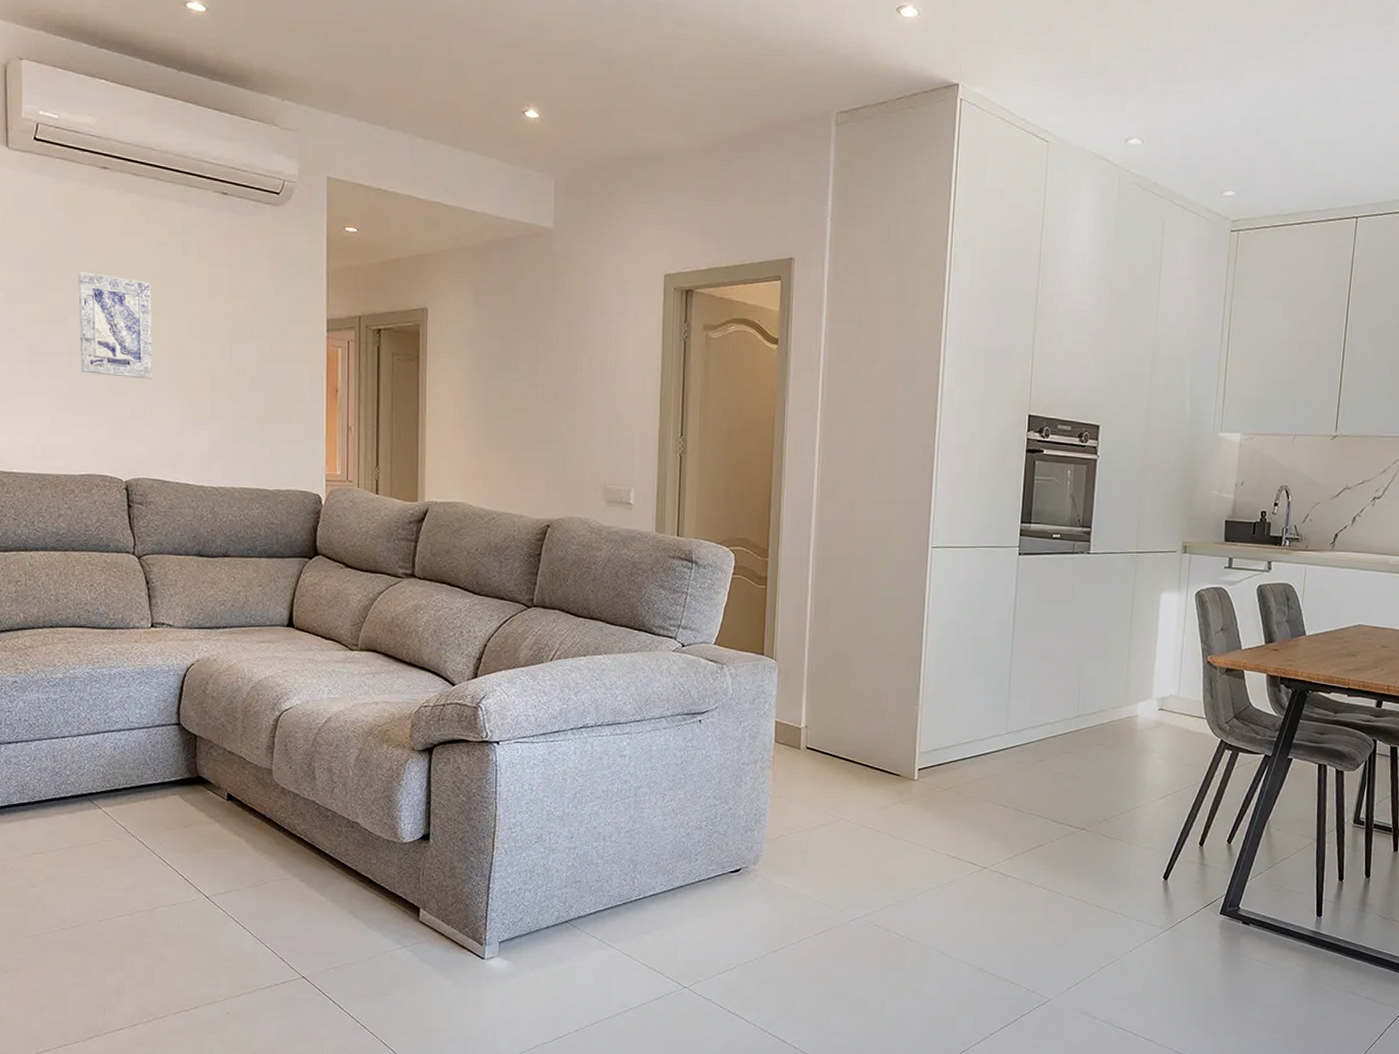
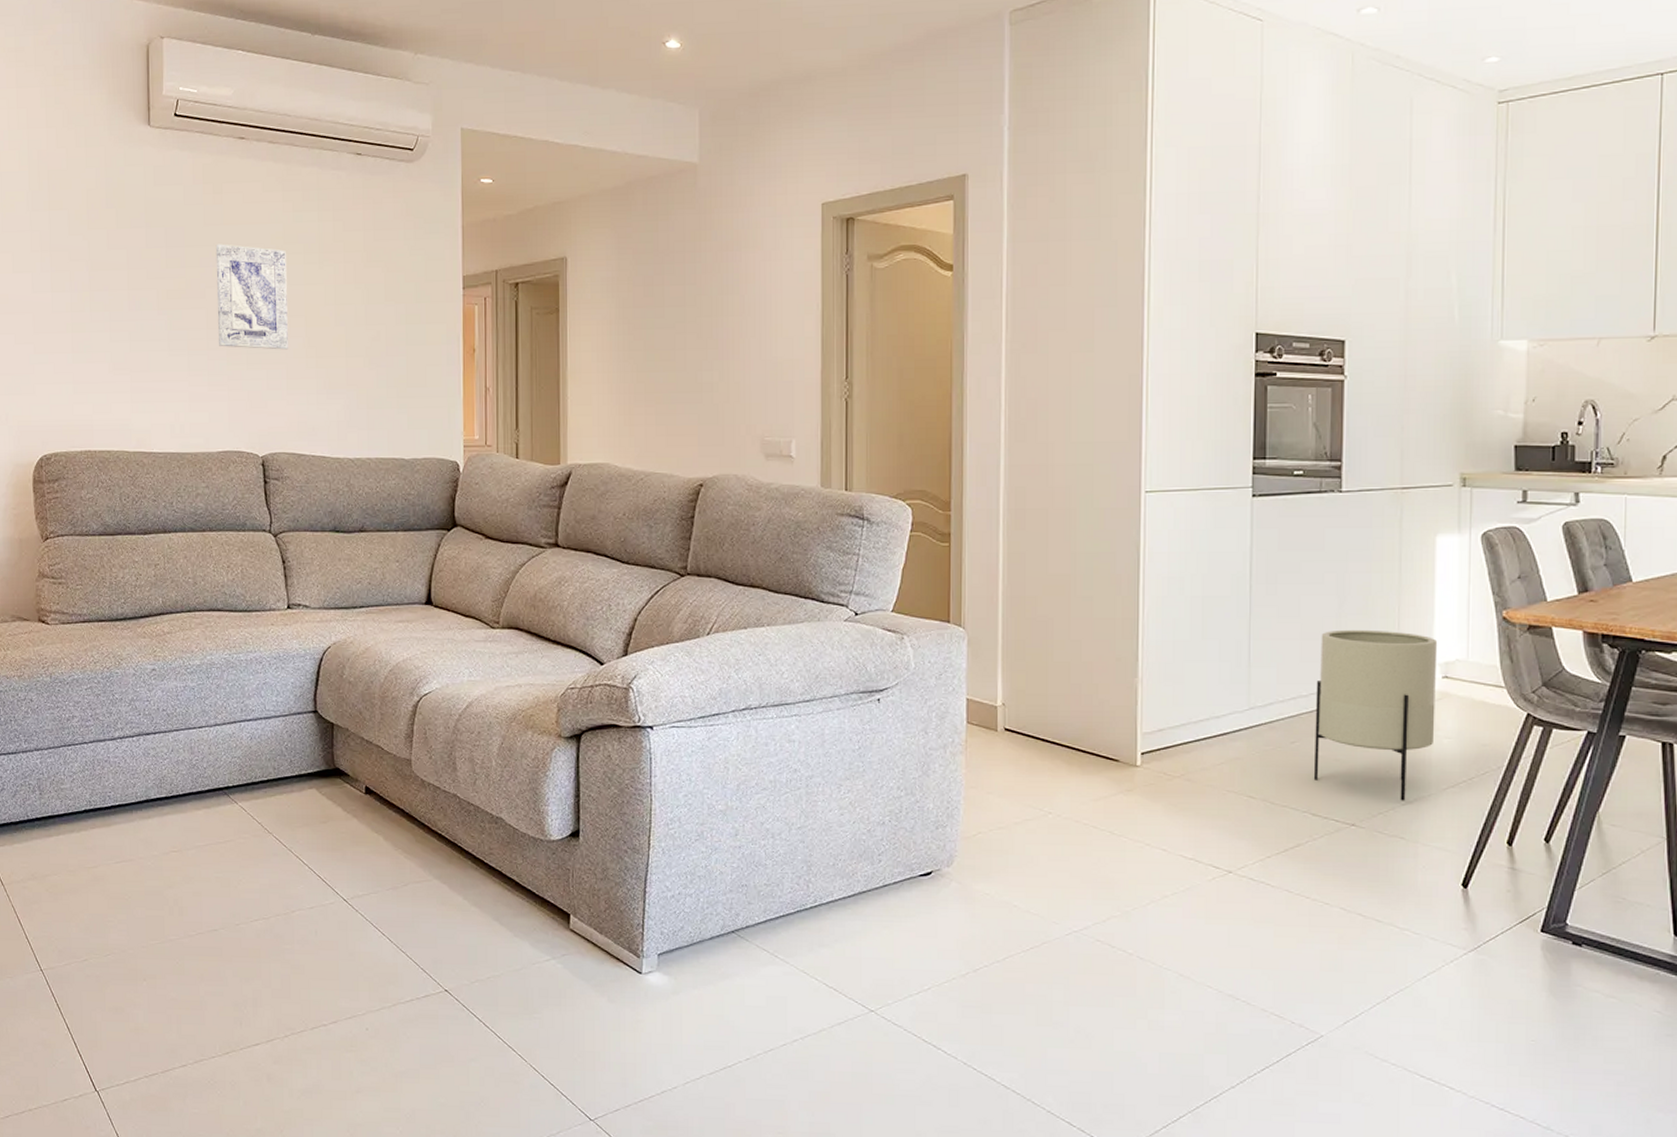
planter: none [1054,668,1157,810] -> present [1313,629,1438,801]

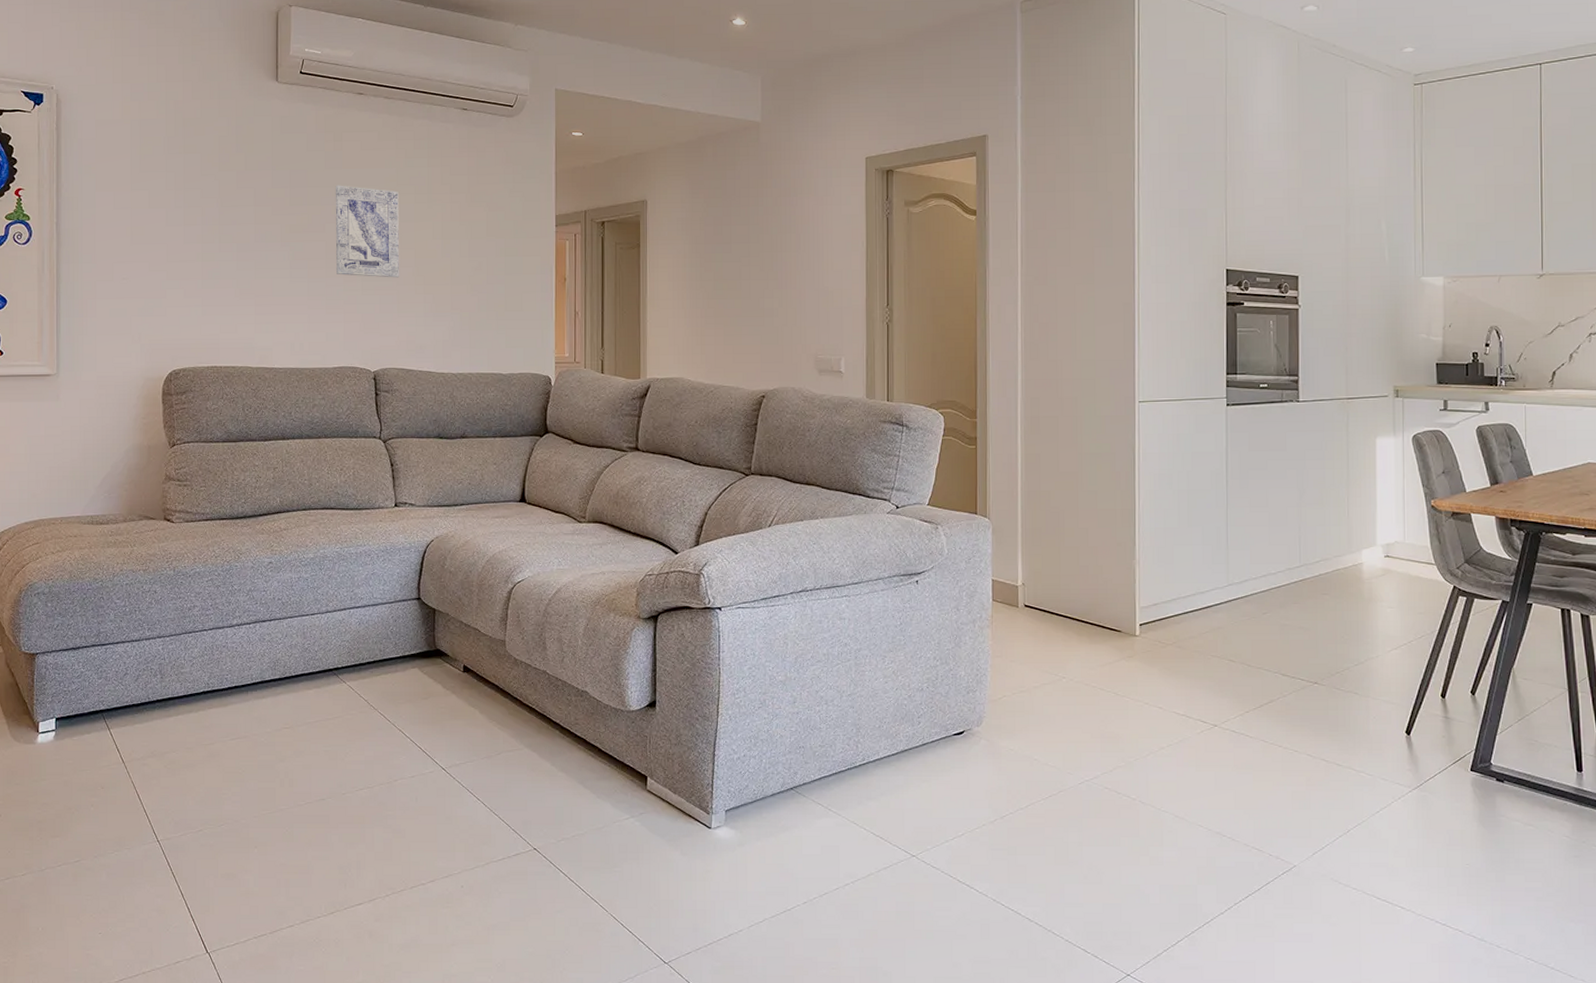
planter: present [1313,629,1438,801] -> none [1282,517,1380,662]

